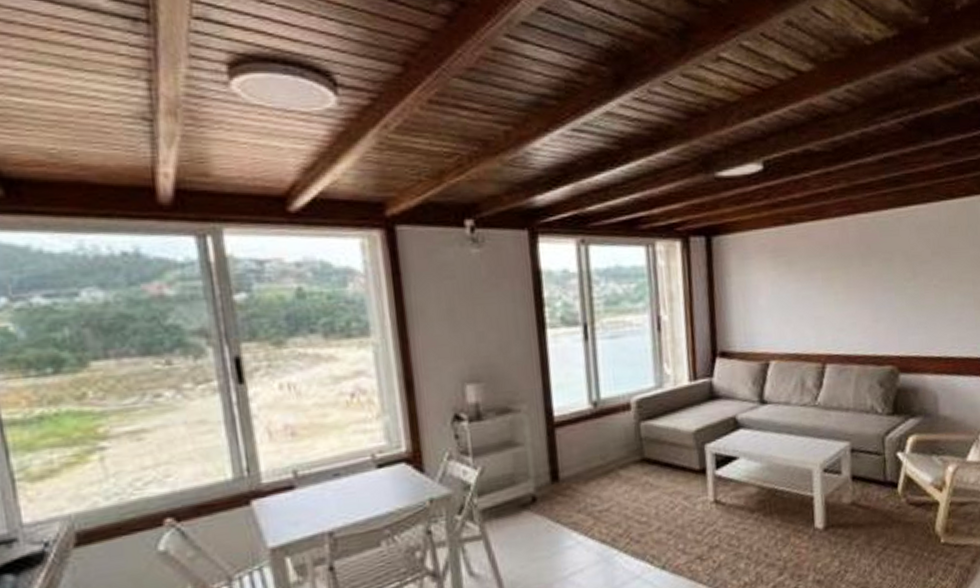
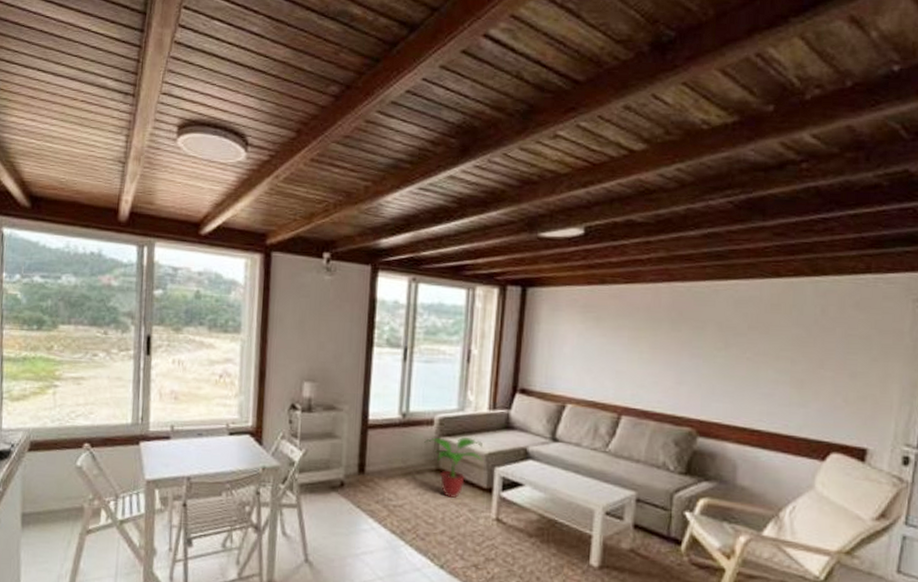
potted plant: none [623,417,691,490] -> present [424,437,483,499]

